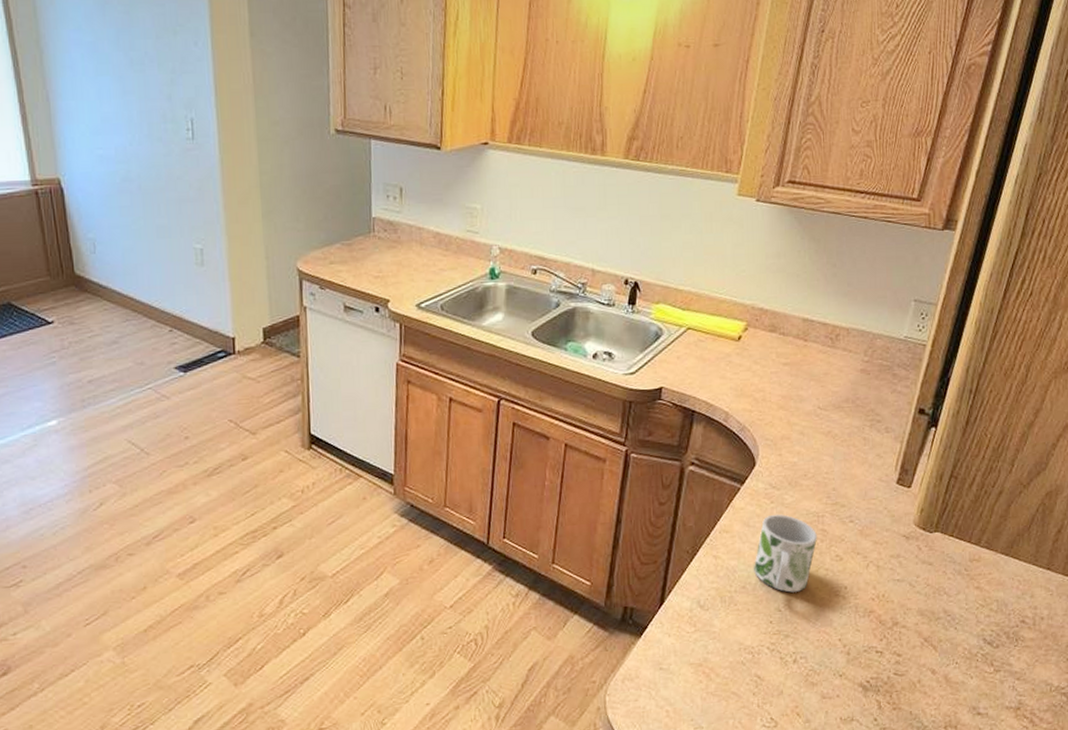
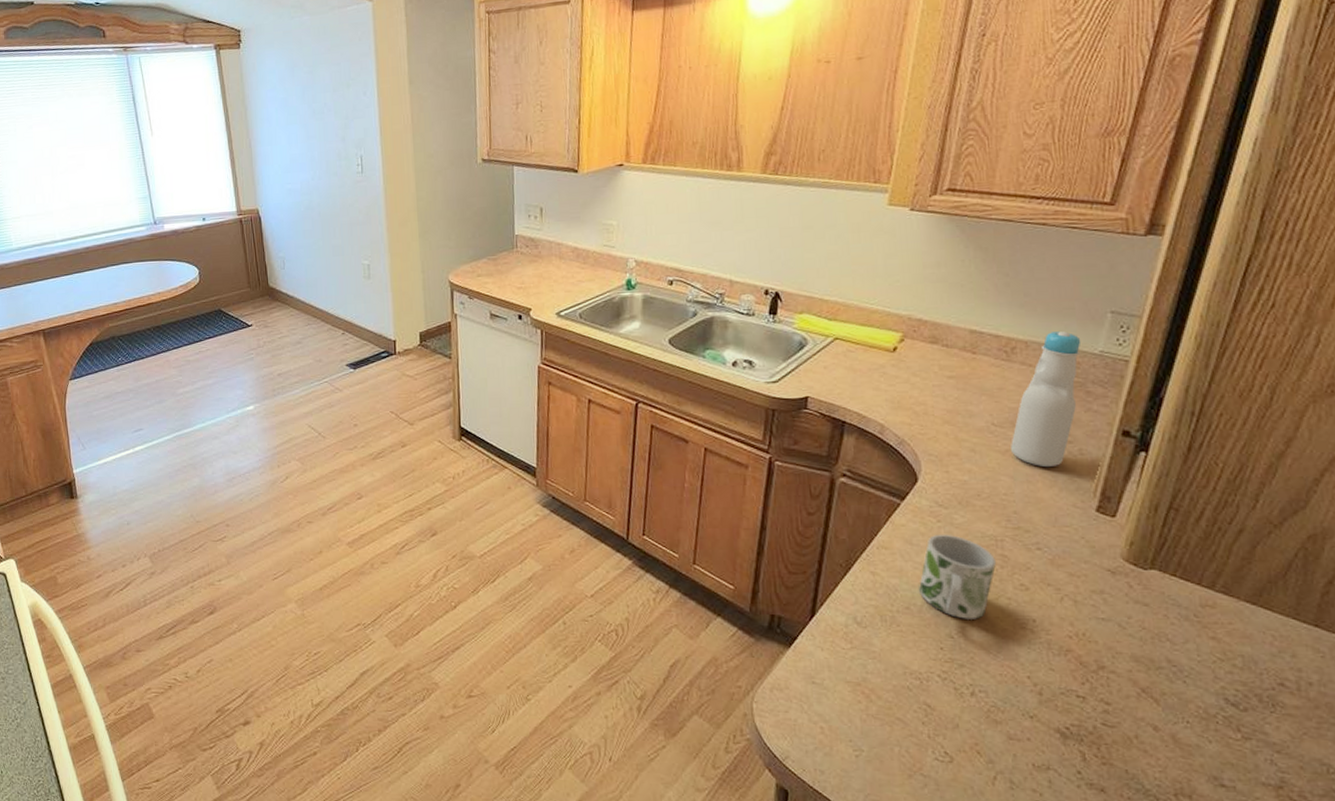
bottle: none [832,318,891,446] -> present [1011,331,1081,468]

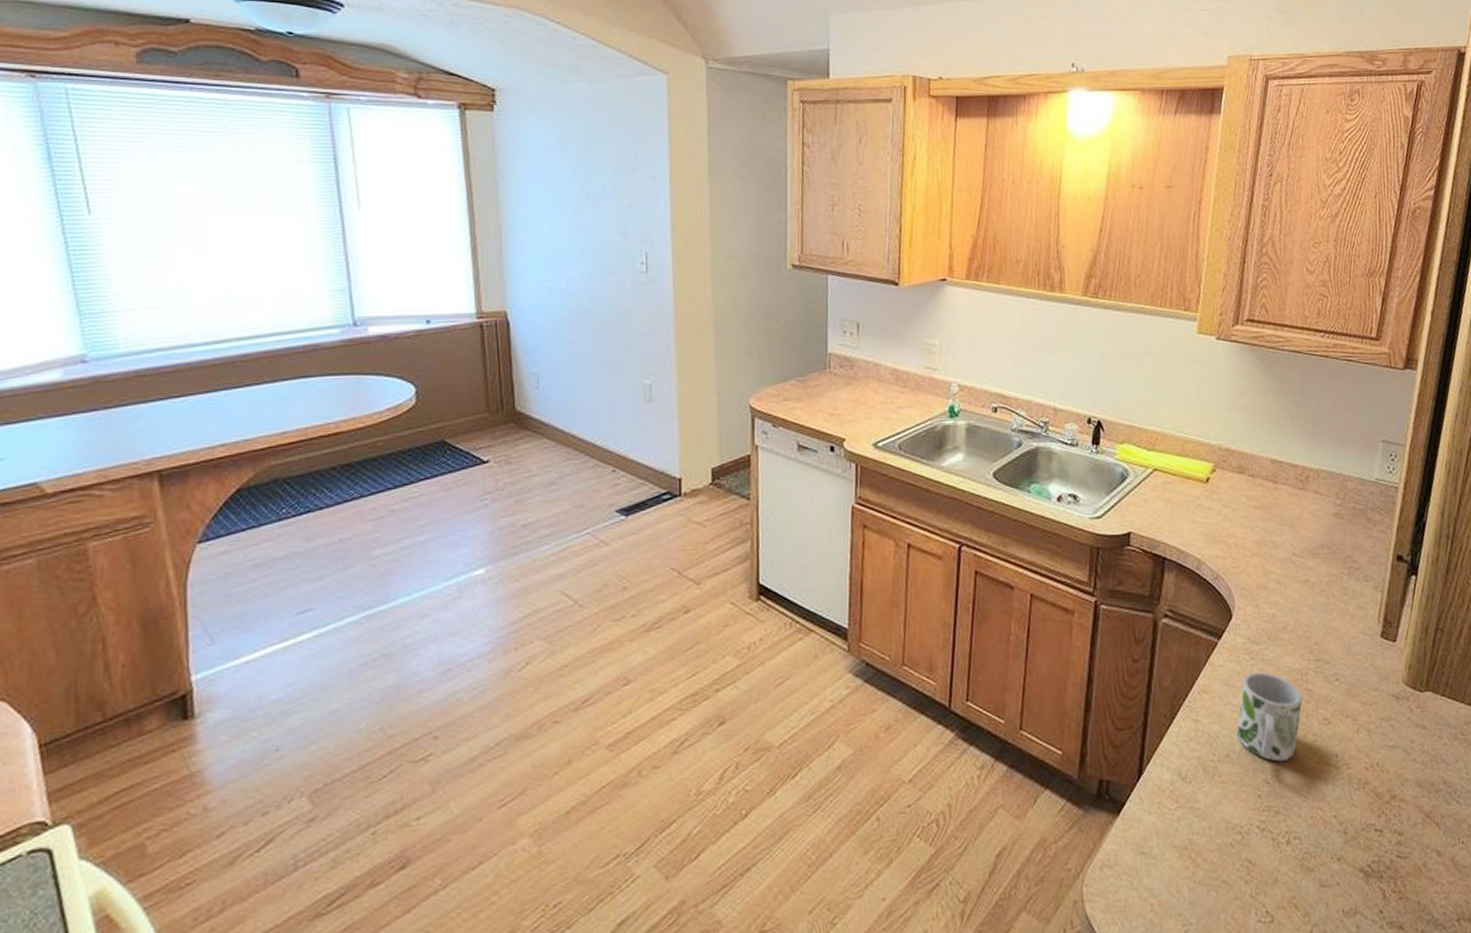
bottle: present [1011,331,1081,468] -> none [1309,460,1361,596]

